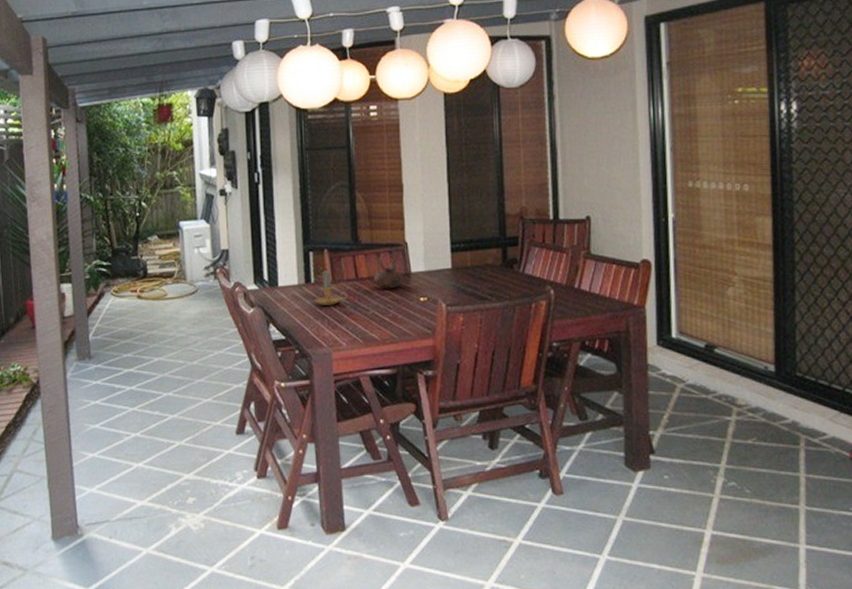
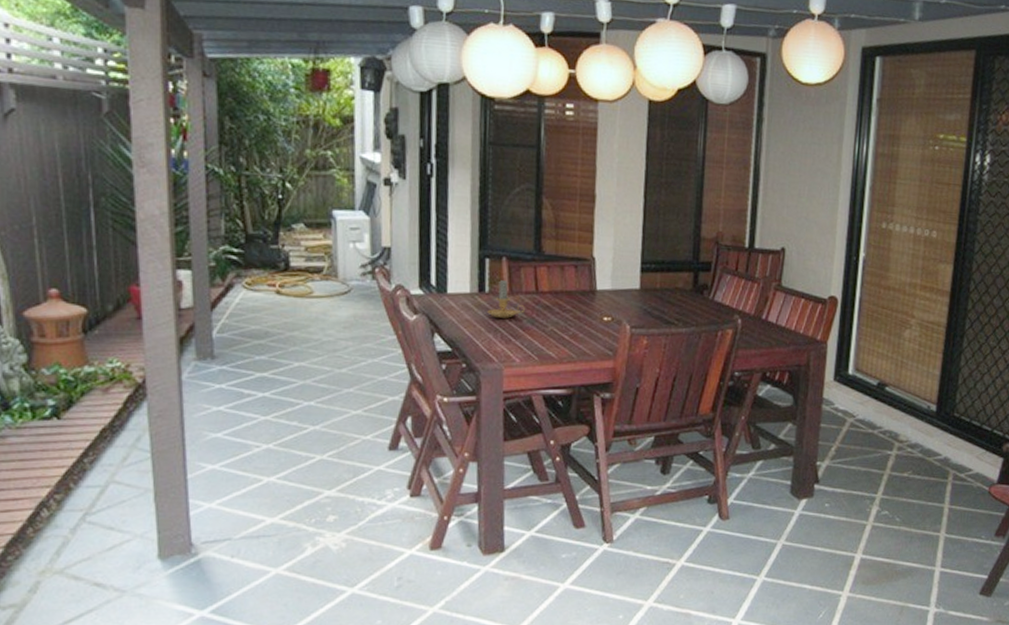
teapot: present [374,252,404,289] -> none [555,266,589,306]

